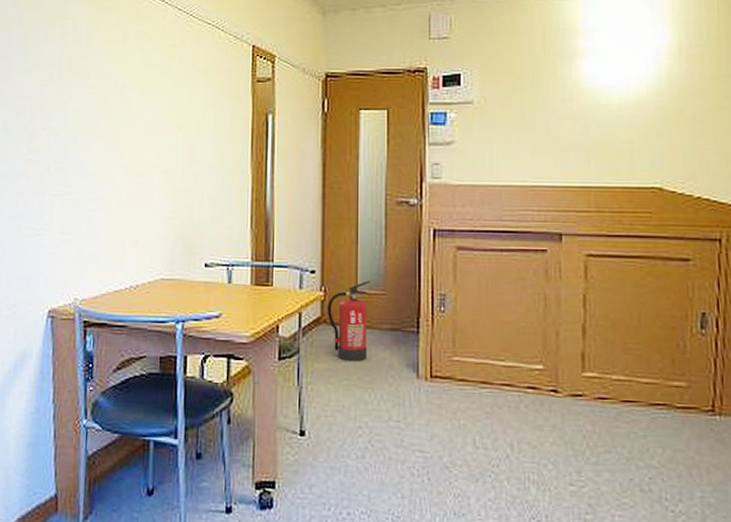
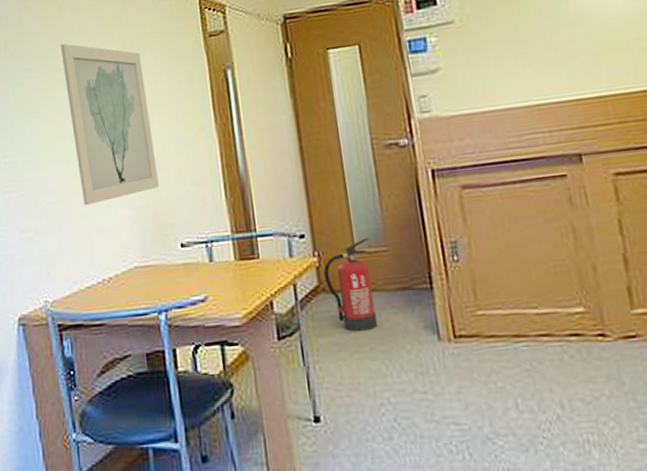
wall art: none [120,68,194,218] -> present [60,43,159,206]

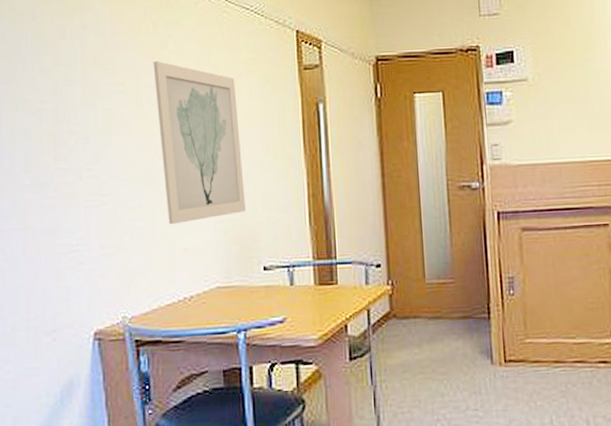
fire extinguisher: present [323,237,378,332] -> none [395,270,441,354]

